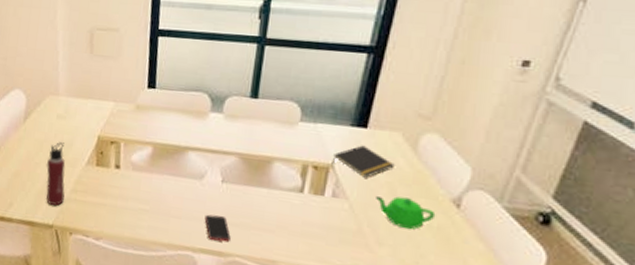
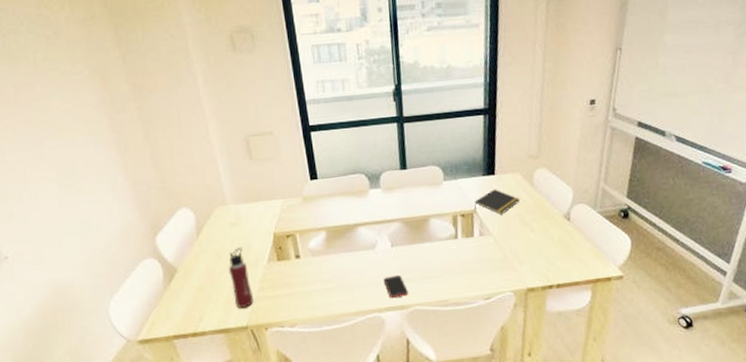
teapot: present [376,196,436,230] -> none [512,222,555,247]

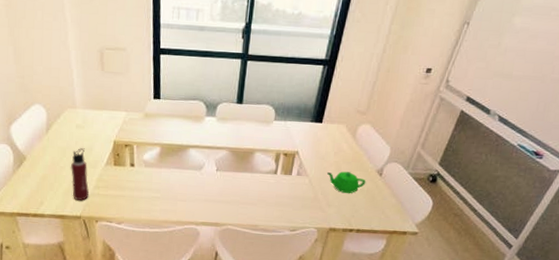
cell phone: present [383,275,408,299] -> none [204,196,224,216]
notepad: present [474,189,520,215] -> none [297,136,340,160]
teapot: none [512,222,555,247] -> present [327,171,366,194]

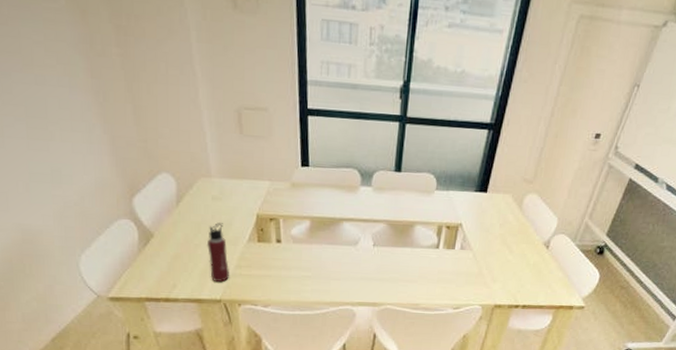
teapot: present [327,171,366,194] -> none [492,244,533,268]

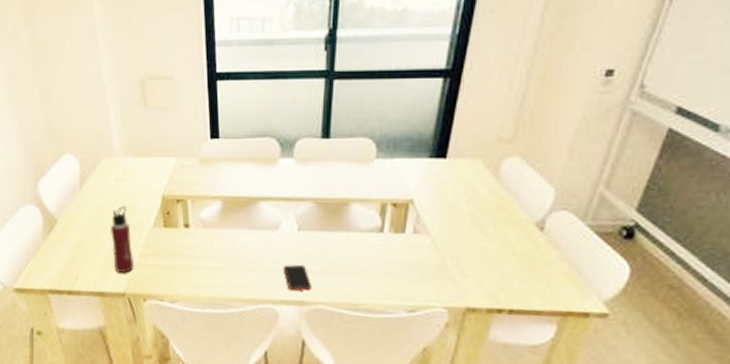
cell phone: none [360,274,383,295] -> present [283,265,311,291]

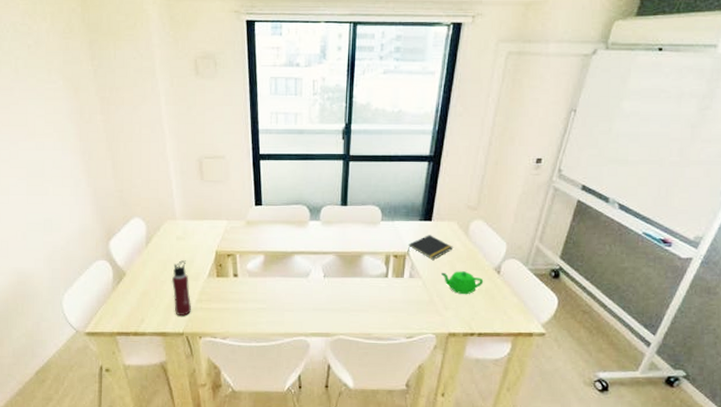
cell phone: present [283,265,311,291] -> none [312,305,335,326]
notepad: none [411,177,476,210] -> present [407,235,453,260]
teapot: none [458,226,520,258] -> present [441,271,484,295]

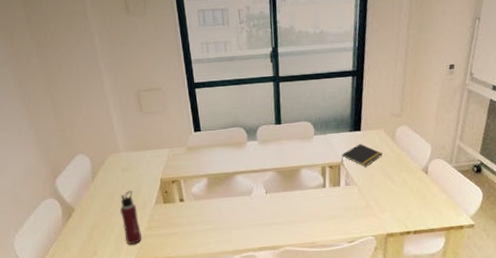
teapot: present [441,271,484,295] -> none [375,174,414,197]

